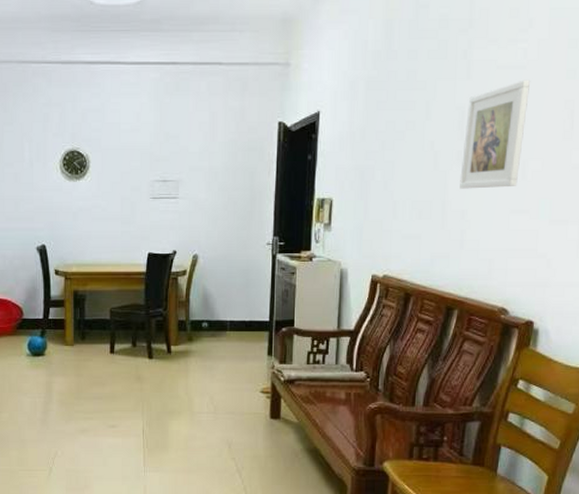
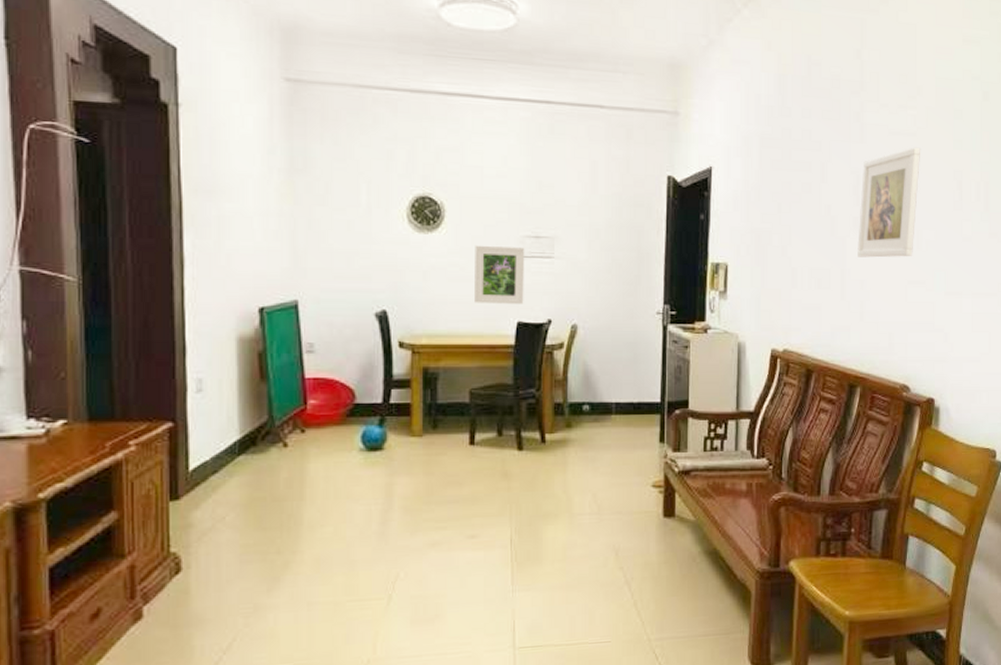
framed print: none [113,189,155,238] -> present [475,245,525,304]

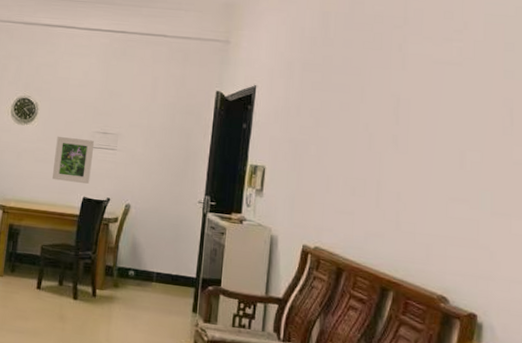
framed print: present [858,147,920,258] -> none [395,75,466,175]

